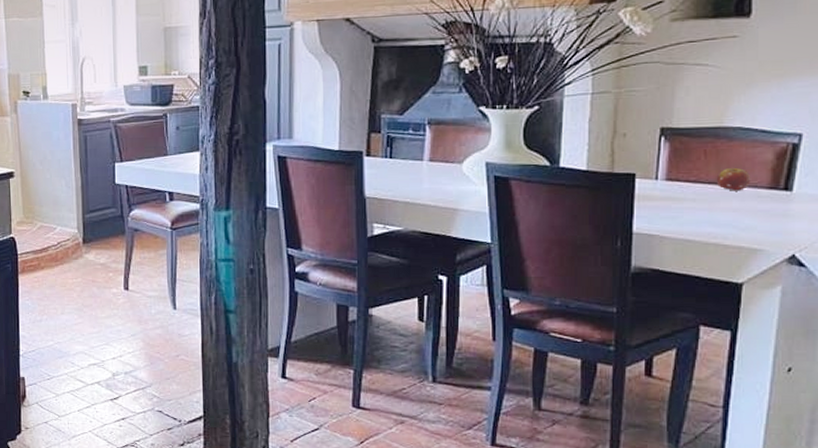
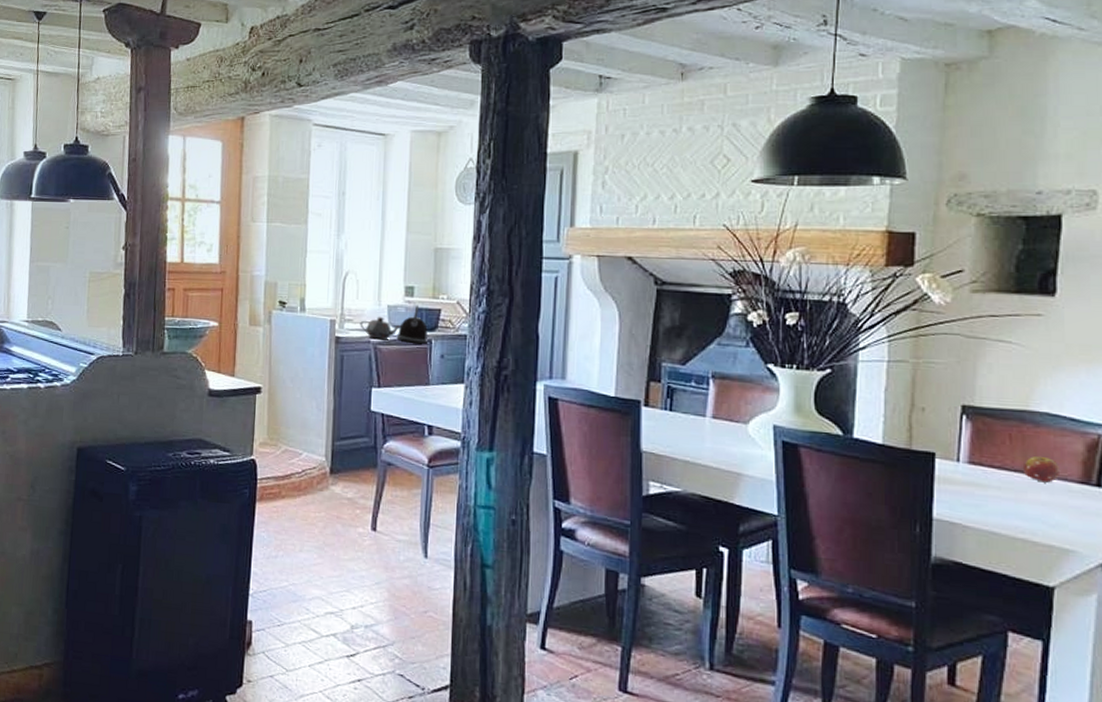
teapot: none [99,96,138,118] -> present [360,316,402,340]
kettle: none [135,83,163,119] -> present [397,305,428,345]

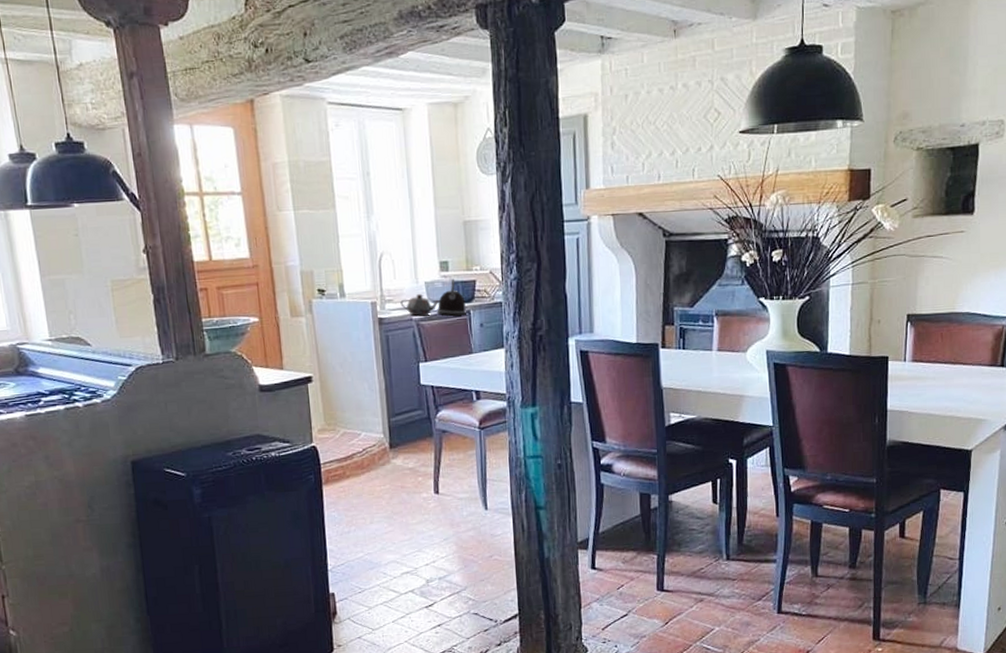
fruit: present [1022,455,1061,483] -> none [950,348,977,369]

